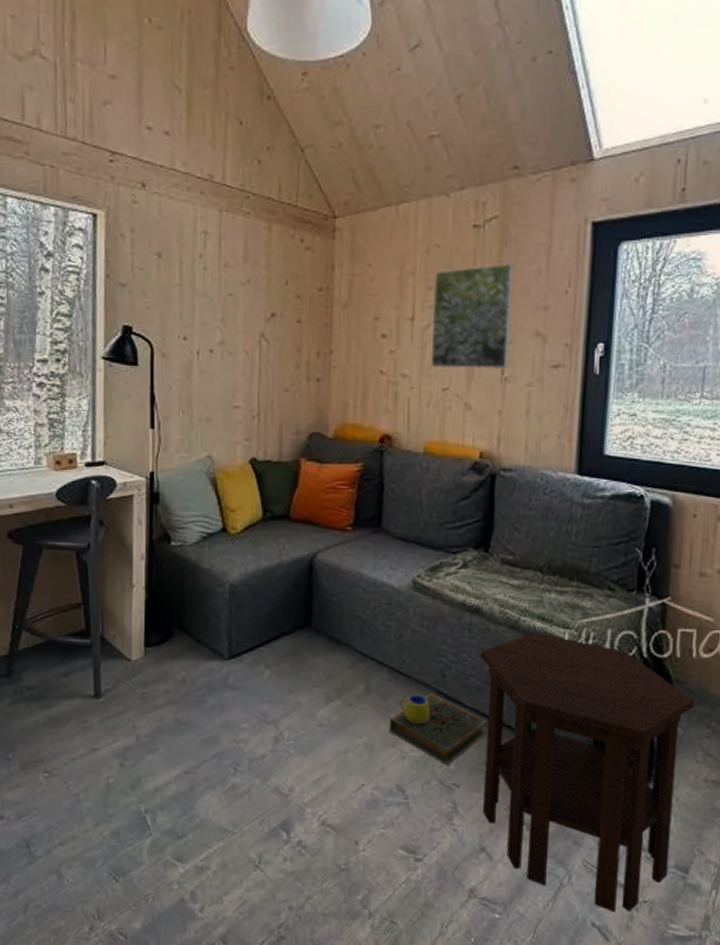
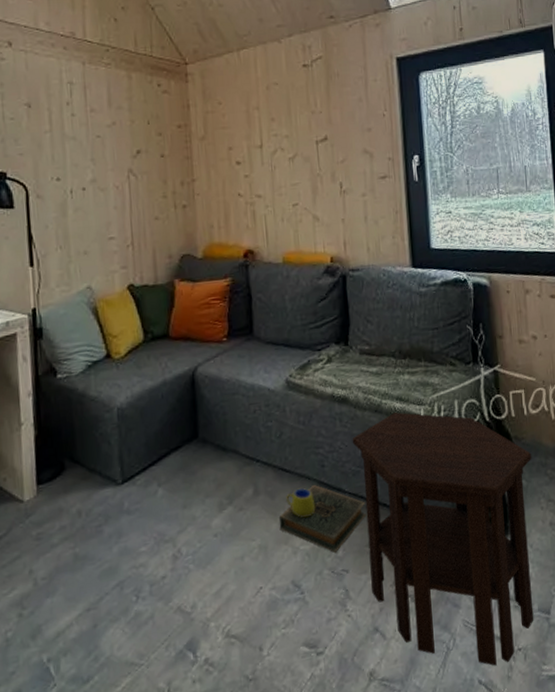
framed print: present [430,264,515,370] -> none [275,95,345,187]

